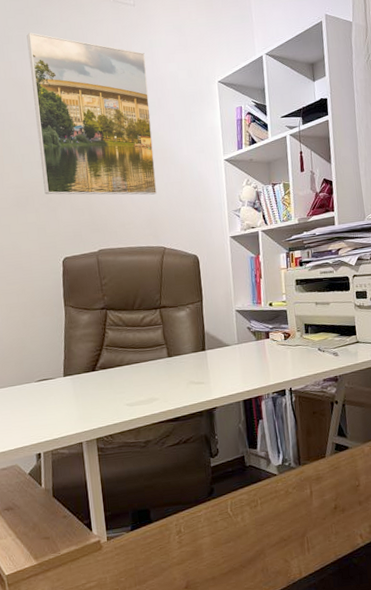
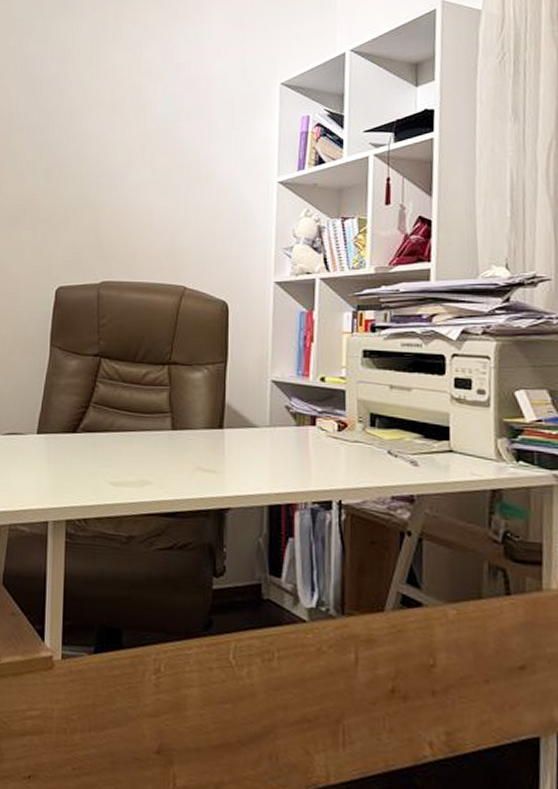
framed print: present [26,32,157,195] -> none [46,23,189,220]

